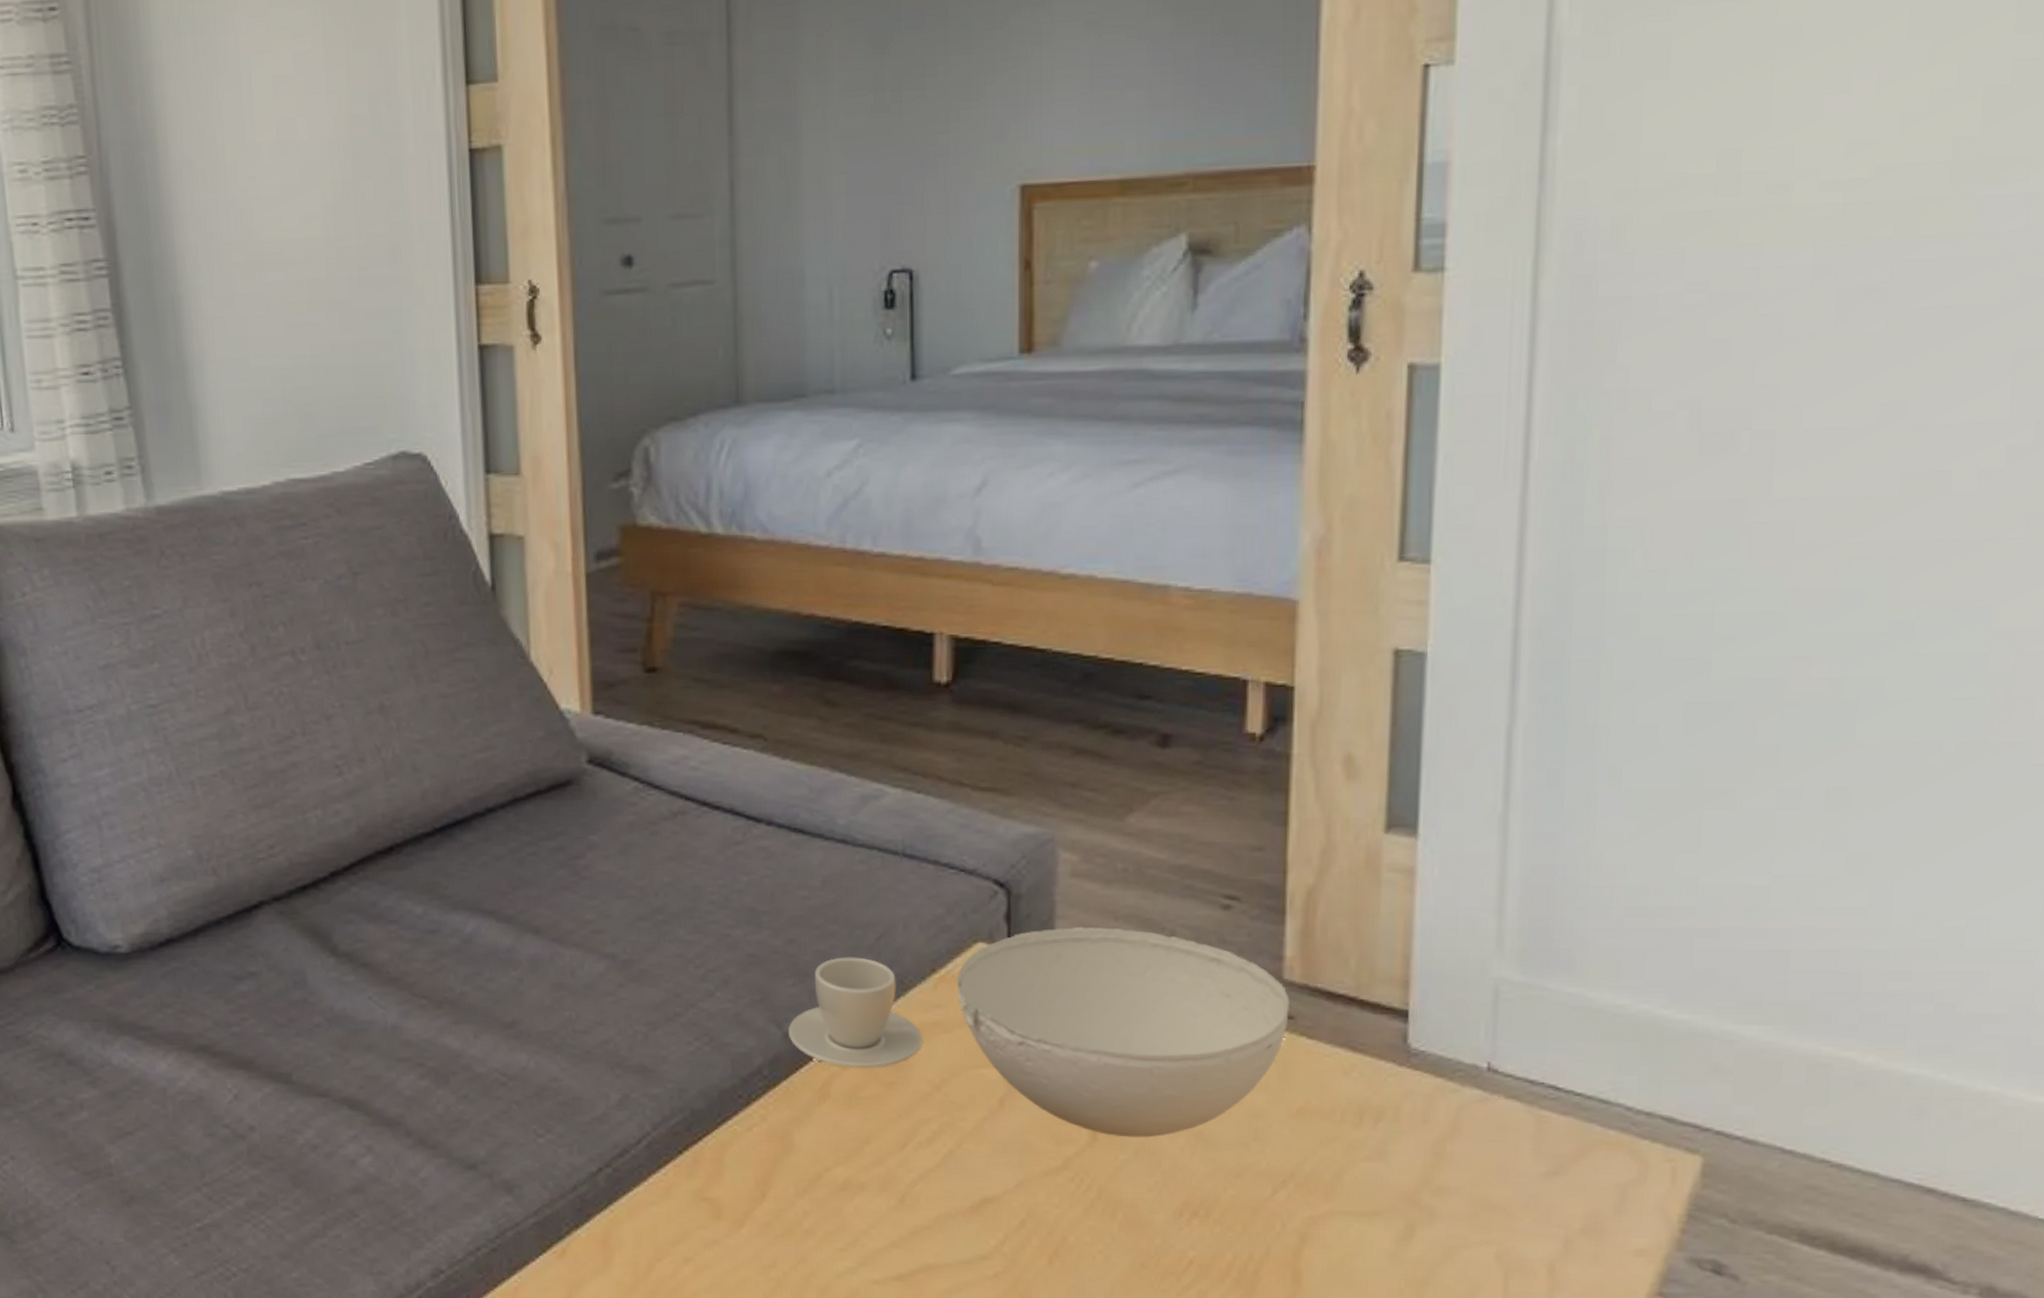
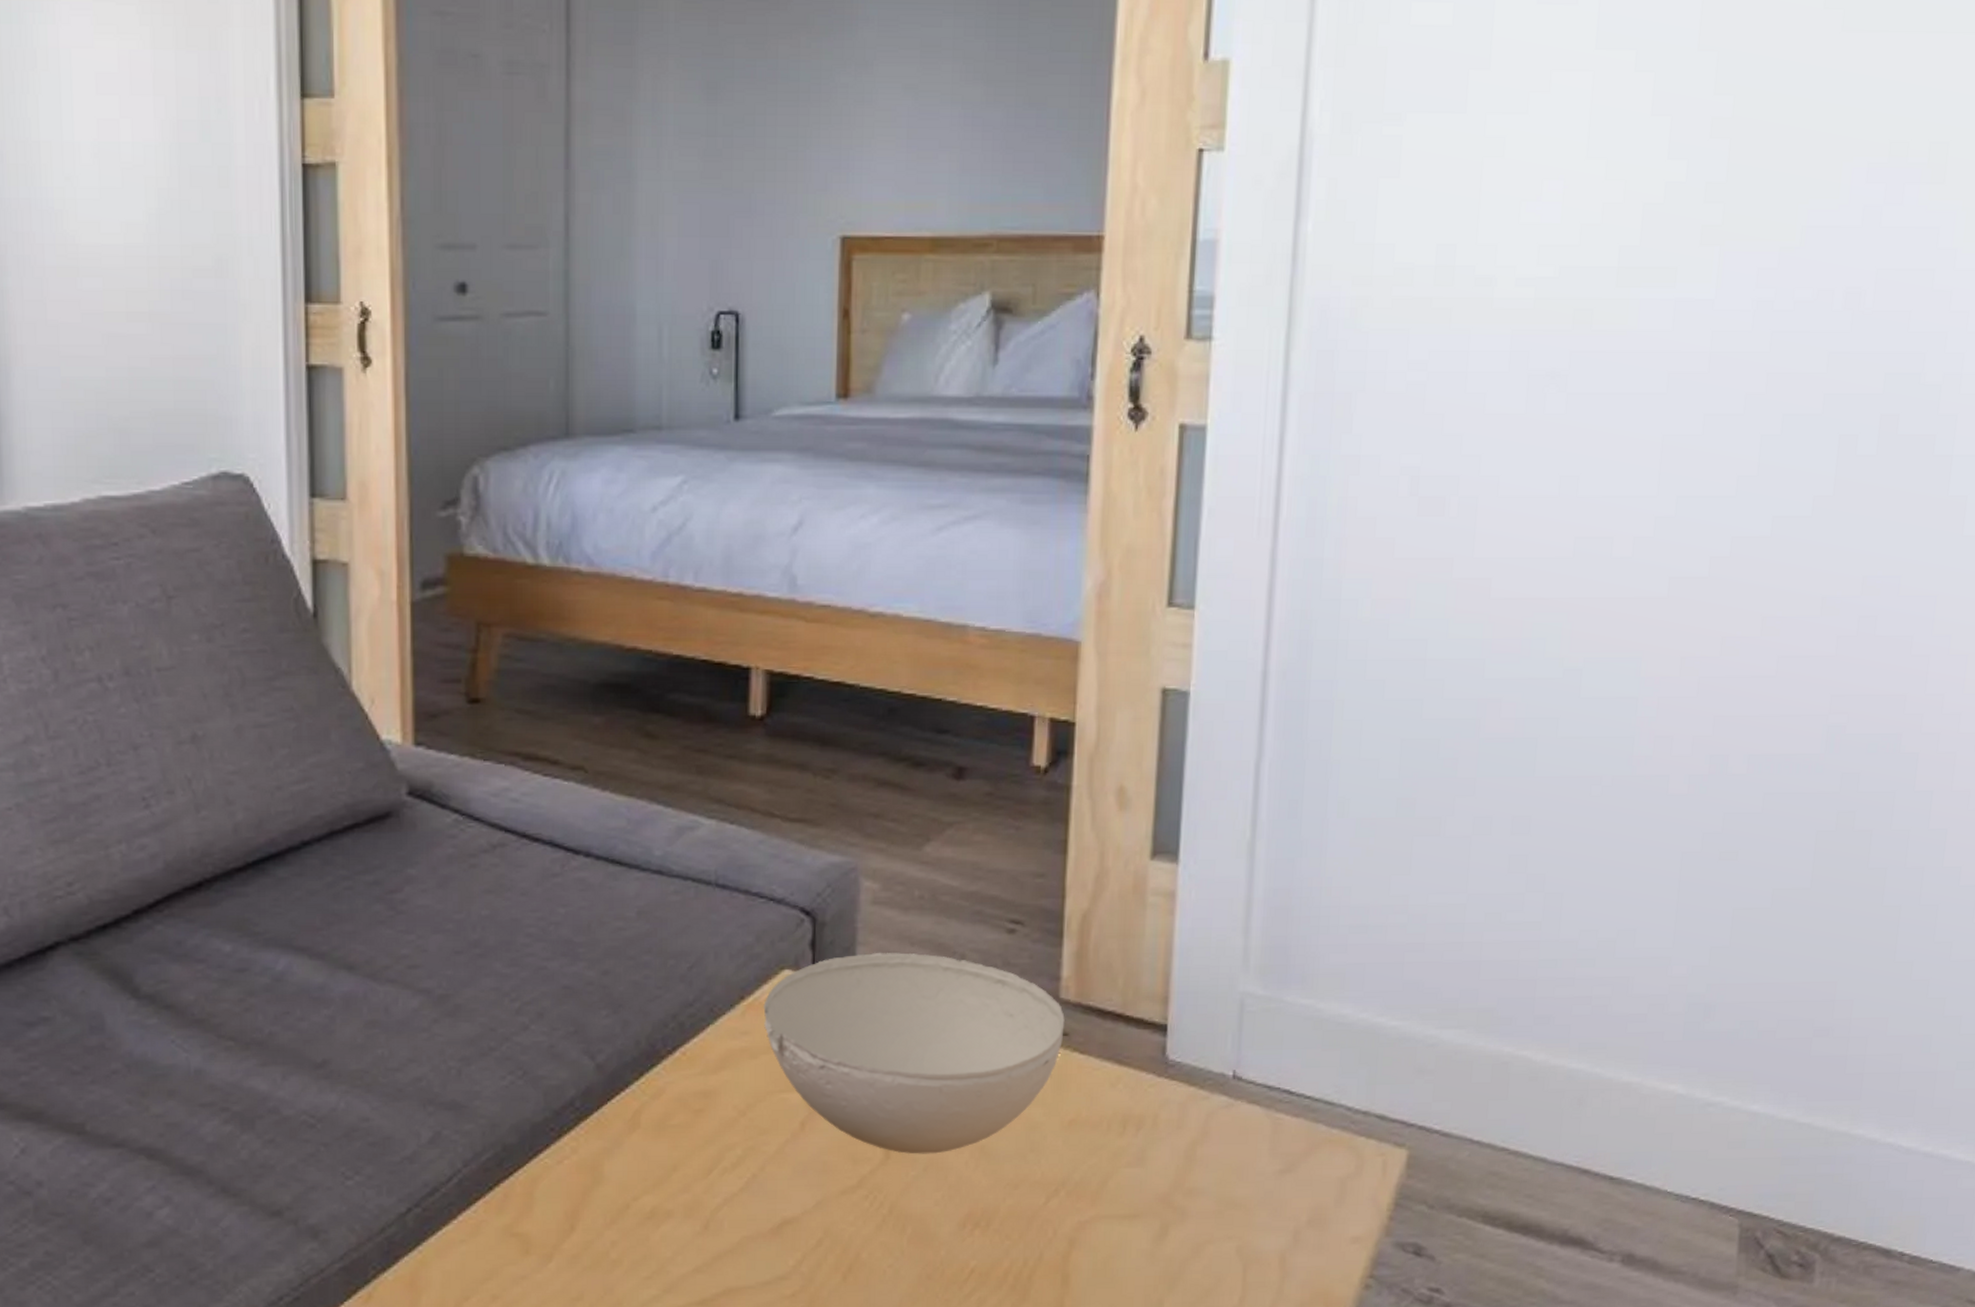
teacup: present [787,957,923,1068] -> none [600,986,731,1097]

